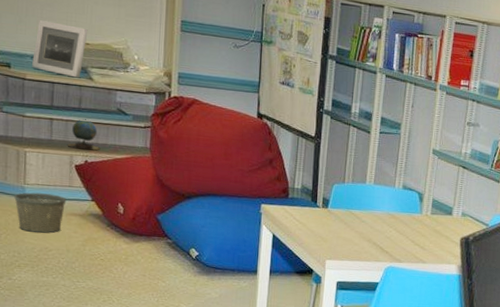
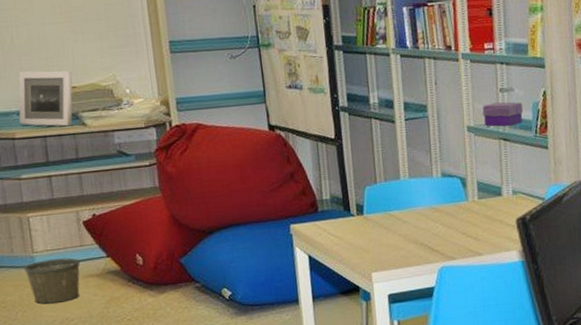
globe: present [67,119,101,151] -> none [70,169,107,204]
decorative box: none [448,133,485,157] -> present [482,102,524,127]

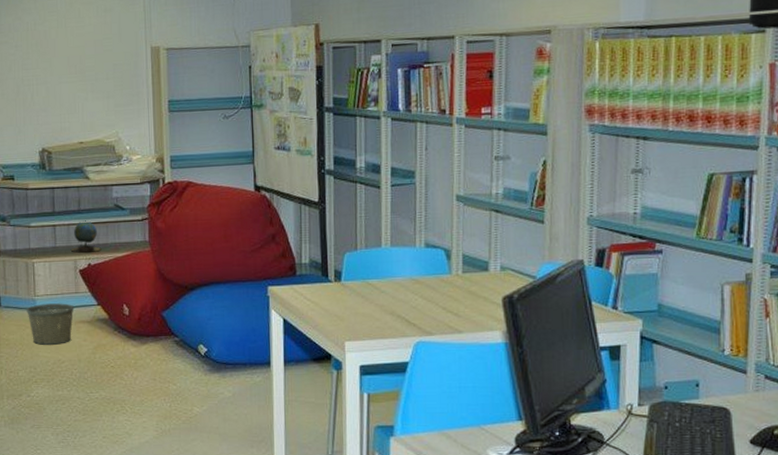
picture frame: present [18,71,73,127] -> none [32,126,81,180]
globe: none [70,169,107,204] -> present [70,220,102,253]
decorative box: present [482,102,524,127] -> none [474,171,520,198]

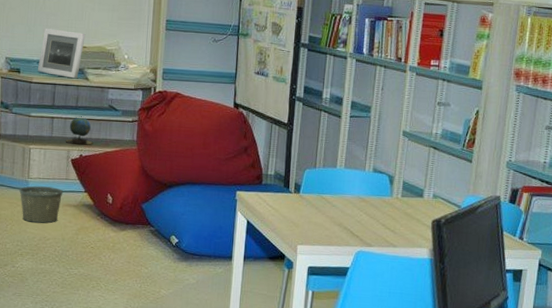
picture frame: none [32,126,81,180] -> present [37,28,86,79]

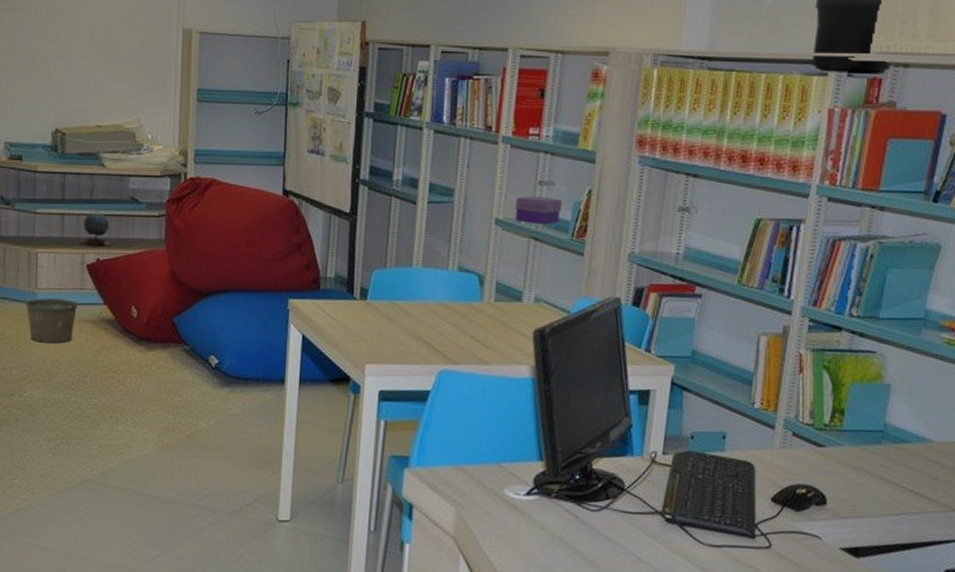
picture frame: present [37,28,86,79] -> none [42,105,100,166]
decorative box: none [419,114,456,138] -> present [515,196,563,225]

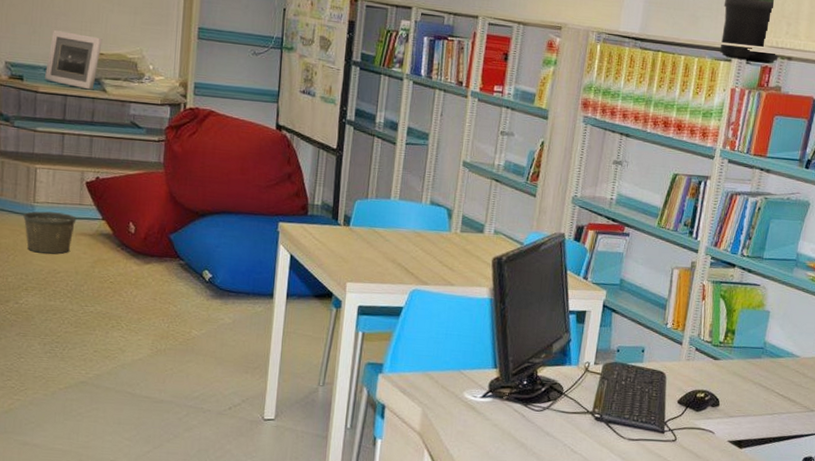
picture frame: none [42,105,100,166] -> present [44,30,103,90]
globe: present [78,211,113,247] -> none [78,133,113,167]
decorative box: present [515,196,563,225] -> none [480,143,520,170]

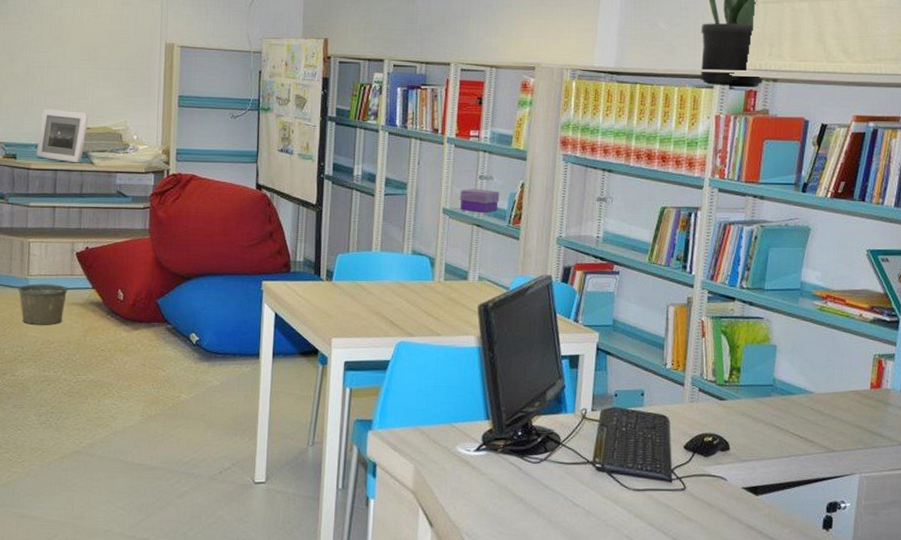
decorative box: none [480,143,520,170] -> present [460,189,500,214]

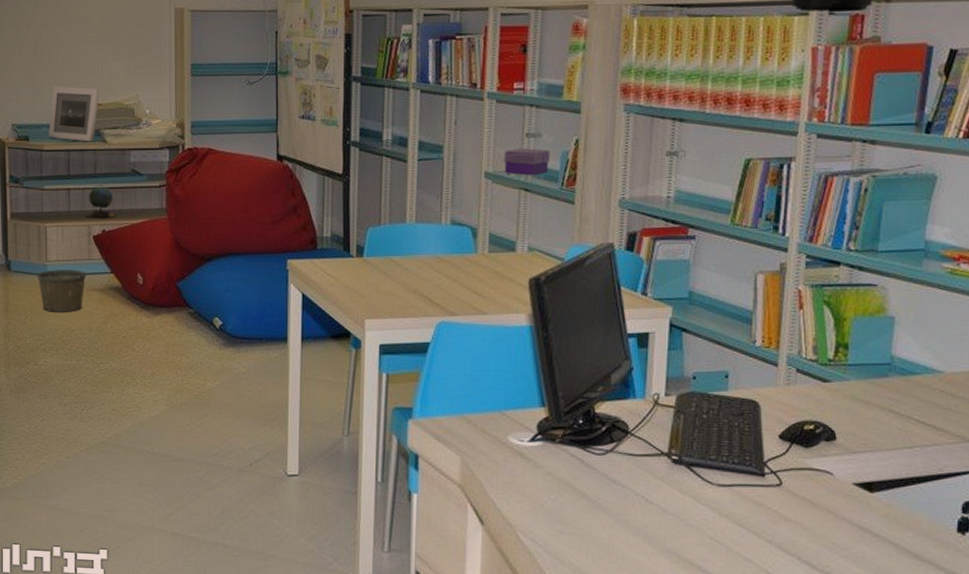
globe: none [68,204,101,236] -> present [84,185,117,218]

